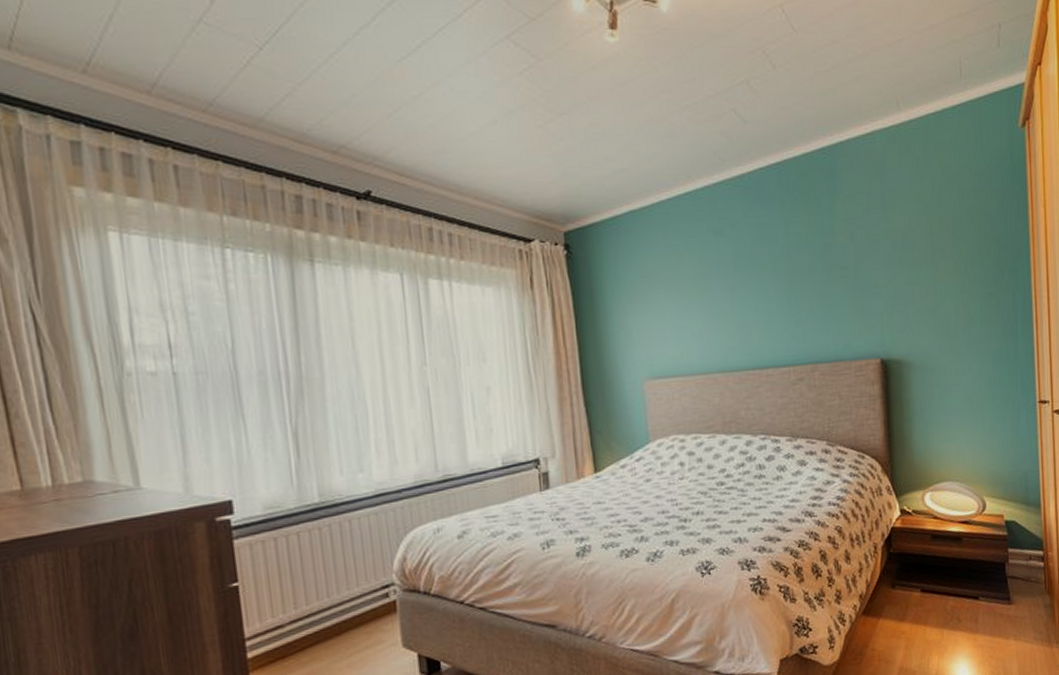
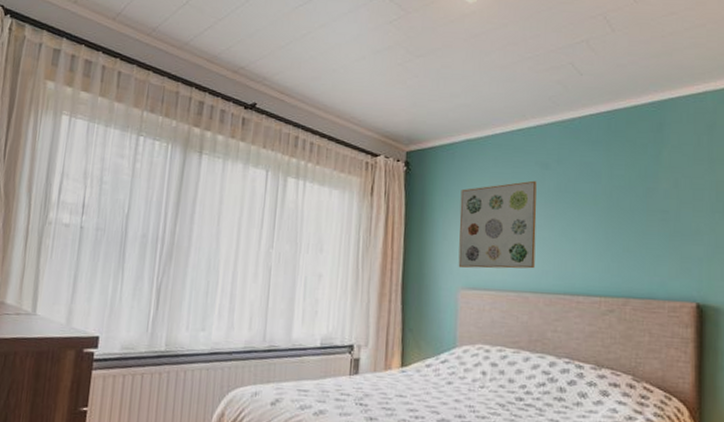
wall art: none [631,250,720,358] -> present [458,180,537,269]

